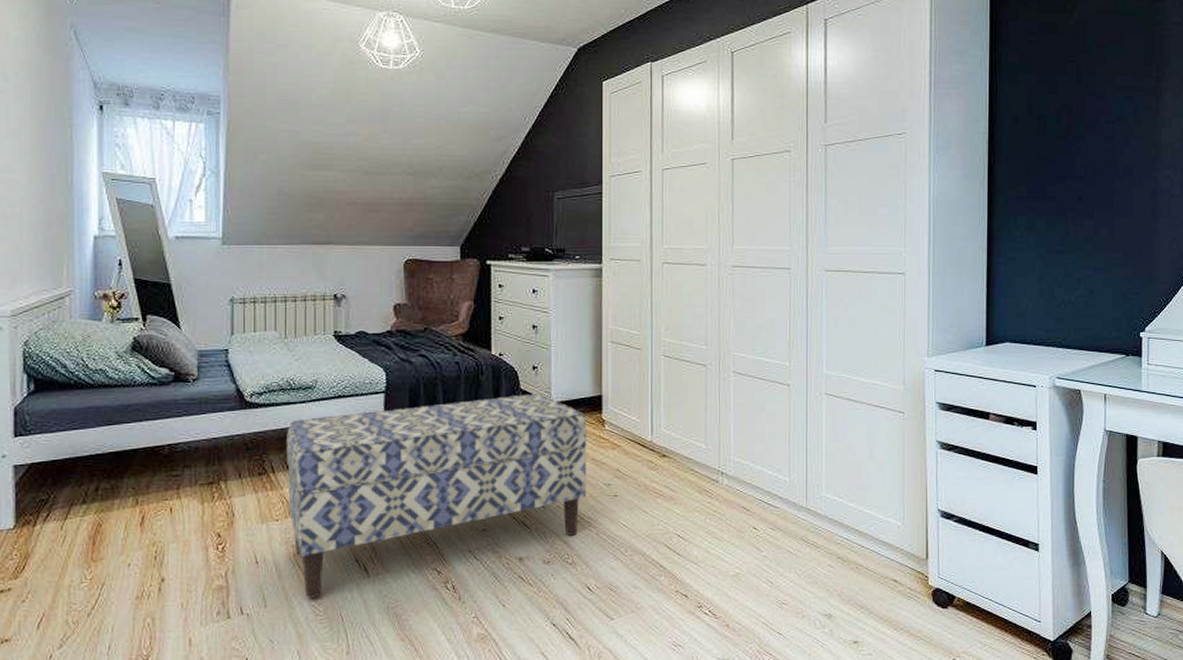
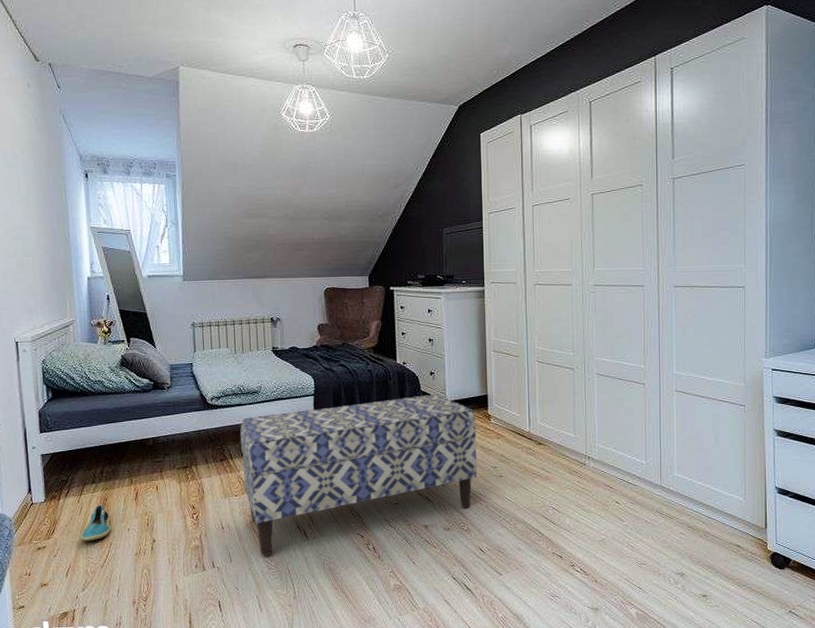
shoe: none [61,531,105,581] -> present [80,504,111,541]

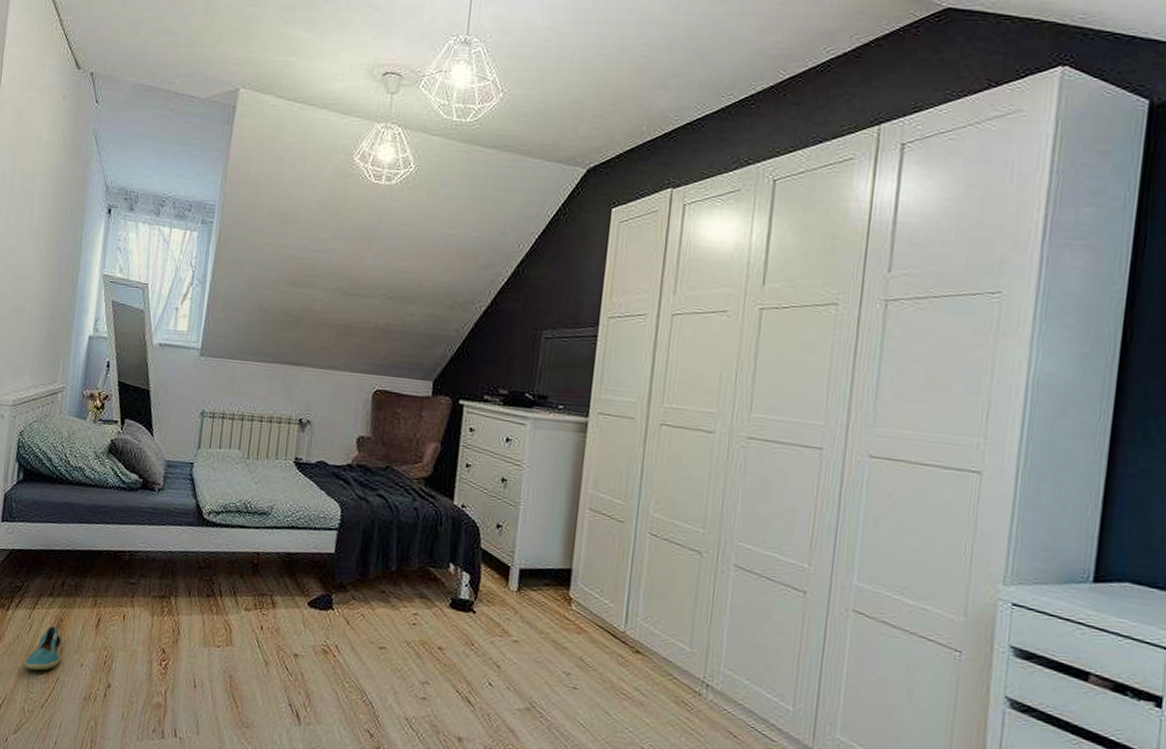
bench: present [240,394,478,556] -> none [230,545,551,736]

